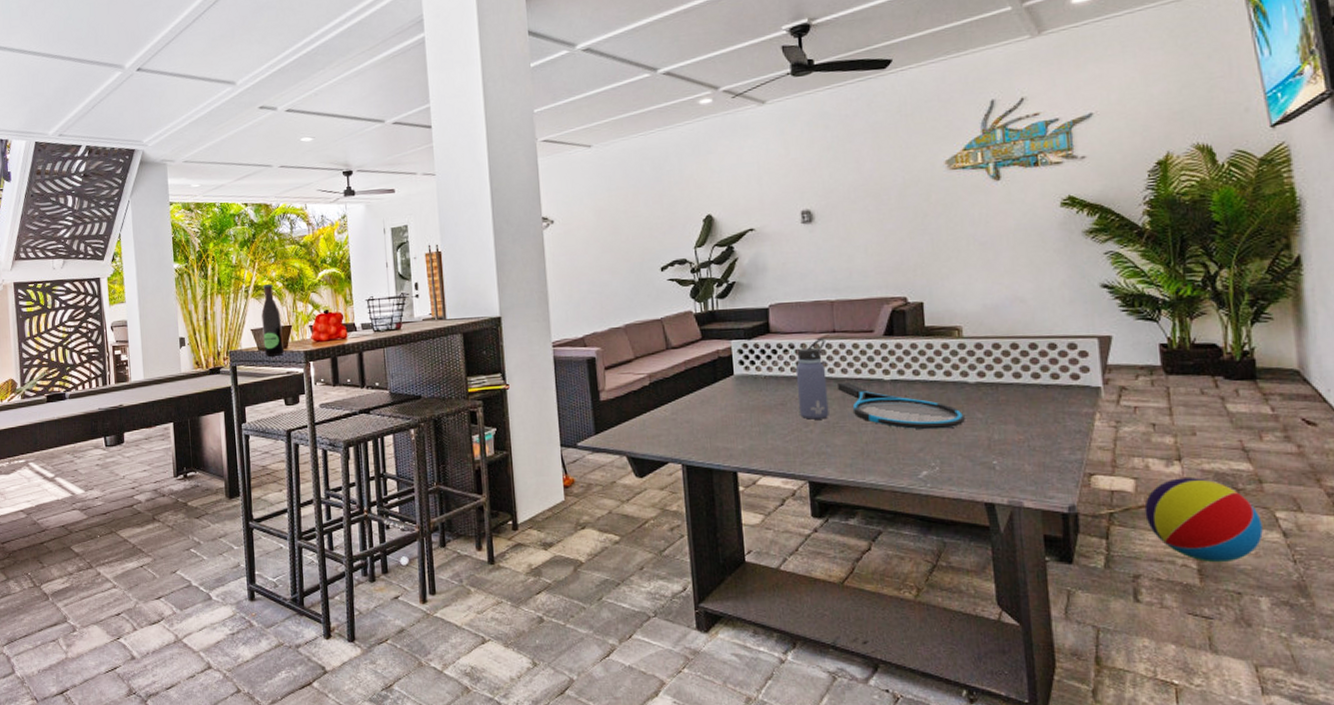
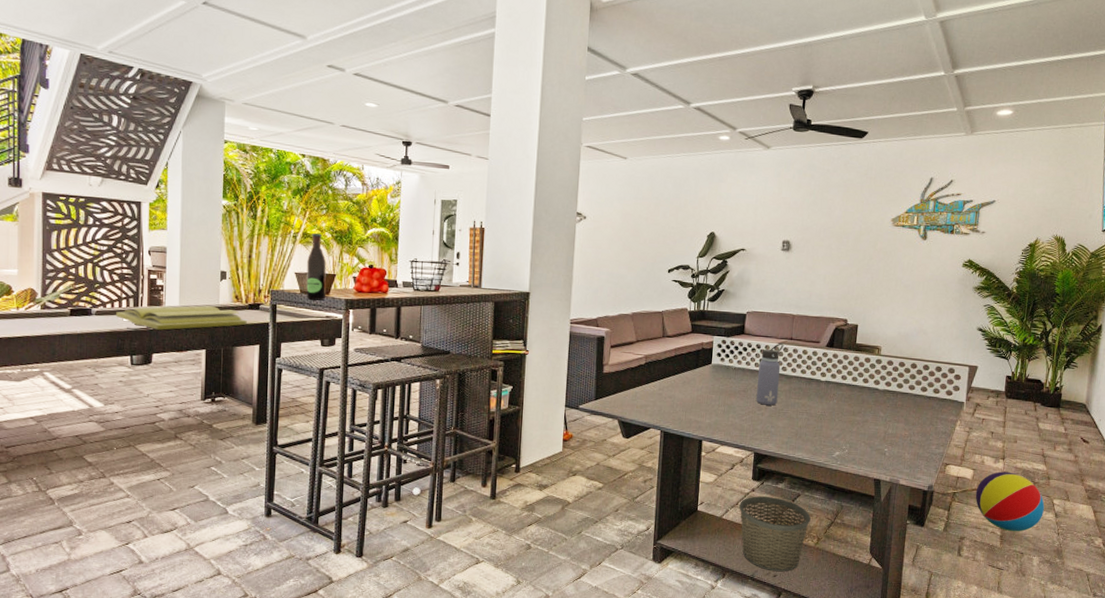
towel: none [87,376,210,407] -> present [116,305,247,330]
basket: none [800,537,903,637] -> present [739,496,811,572]
tennis racket: present [838,382,965,430] -> none [787,378,872,422]

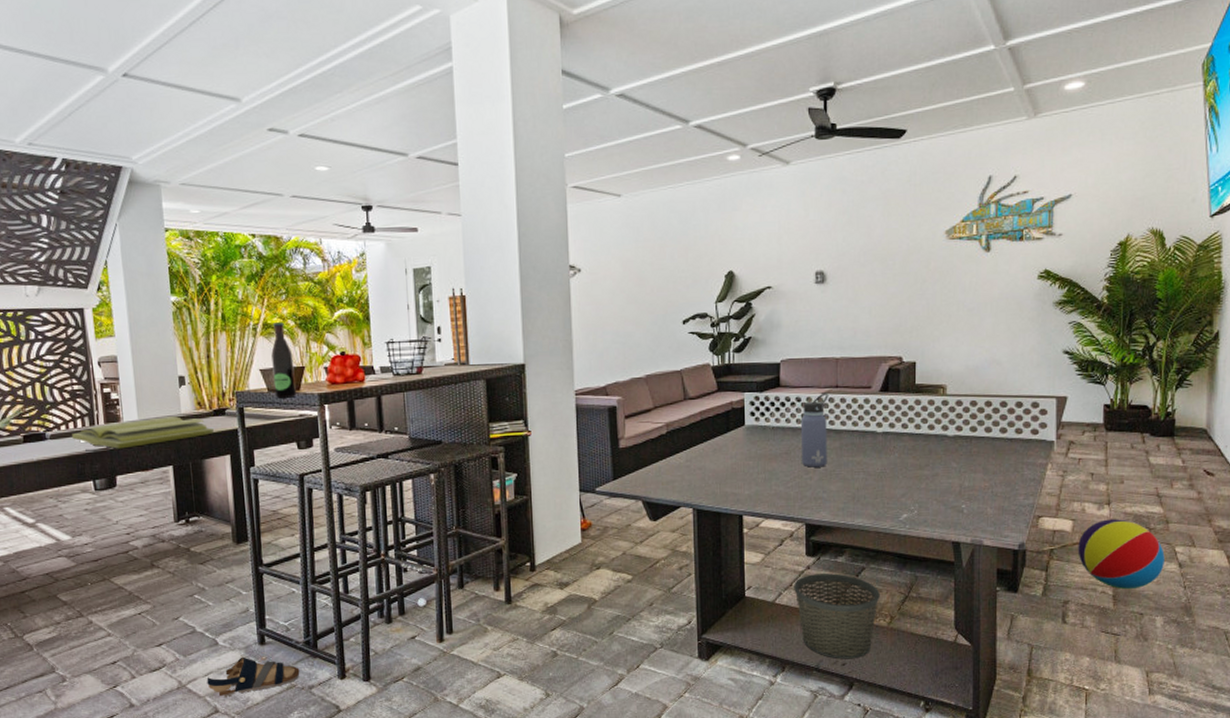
sandal: none [213,526,300,562] -> present [207,656,300,698]

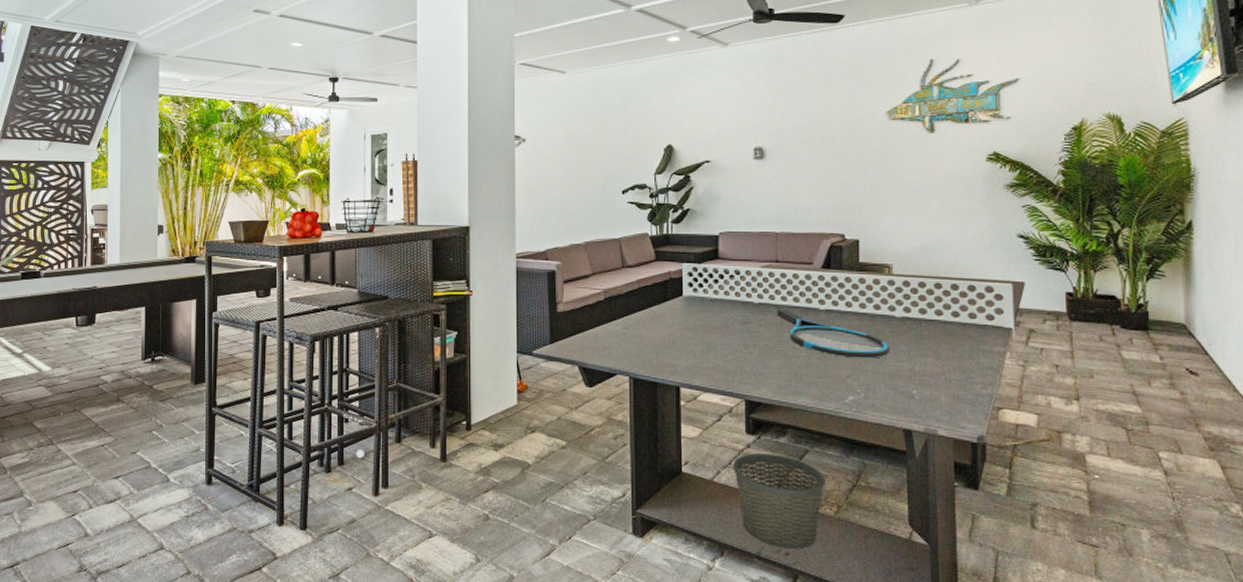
towel: present [72,416,214,449] -> none [62,262,184,289]
sandal: present [207,656,300,698] -> none [156,495,242,535]
bottle: present [271,322,297,398] -> none [240,180,260,249]
water bottle: present [800,392,828,468] -> none [739,267,768,342]
tennis racket: none [837,433,942,478] -> present [777,309,890,358]
beach ball: present [1078,519,1165,590] -> none [1045,416,1147,496]

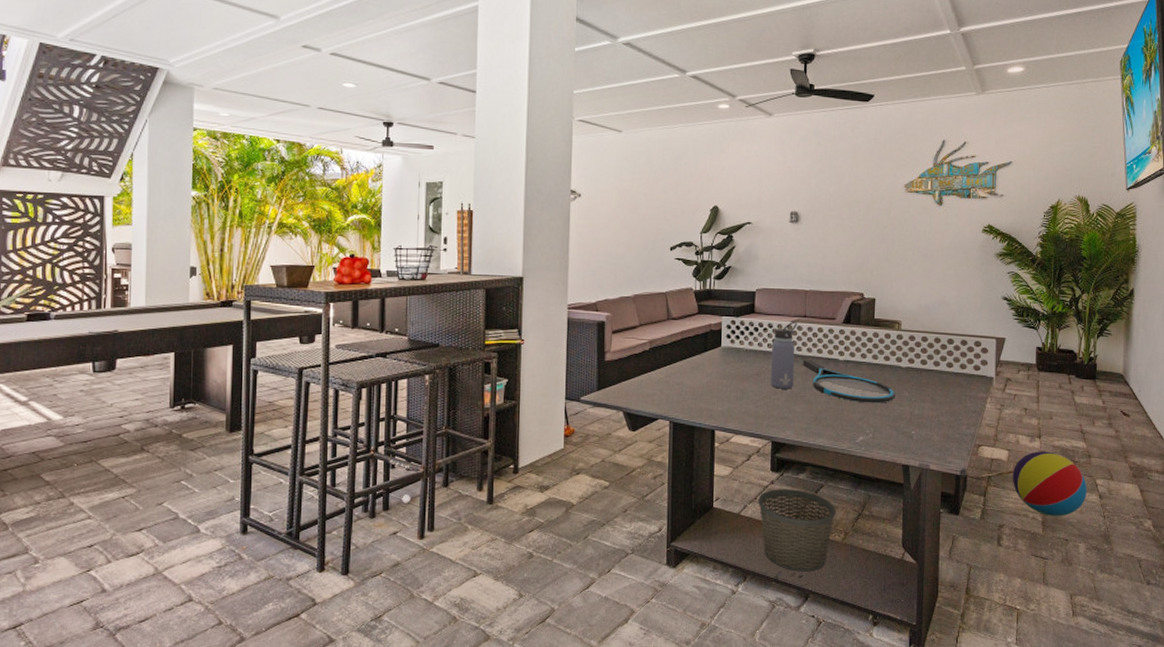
water bottle: none [739,267,768,342] -> present [770,321,797,389]
beach ball: none [1045,416,1147,496] -> present [1012,451,1087,517]

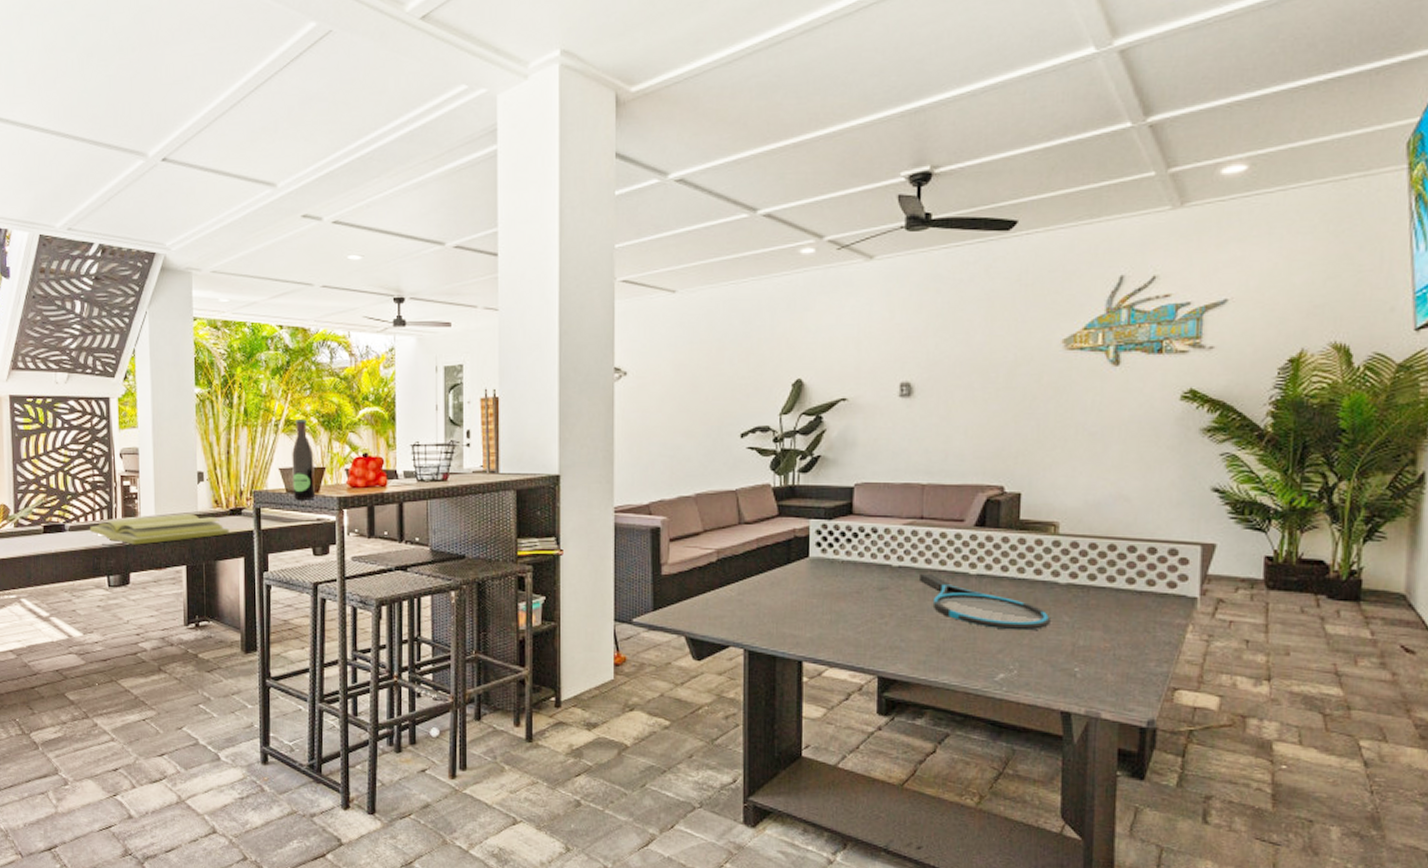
towel: none [77,305,219,333] -> present [90,514,229,545]
bottle: none [283,223,305,294] -> present [292,419,316,500]
basket: present [758,489,836,572] -> none [861,737,967,843]
water bottle: present [770,321,797,389] -> none [875,524,911,611]
beach ball: present [1012,451,1087,517] -> none [1225,699,1344,789]

